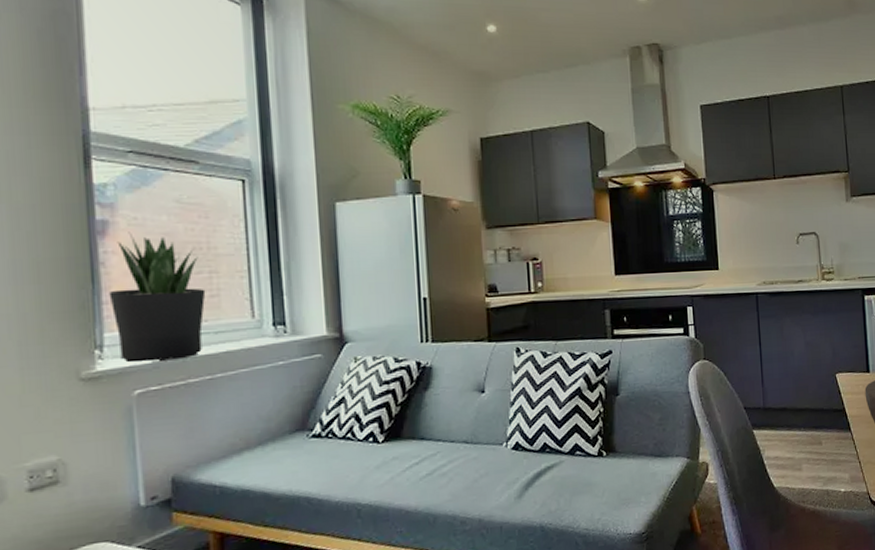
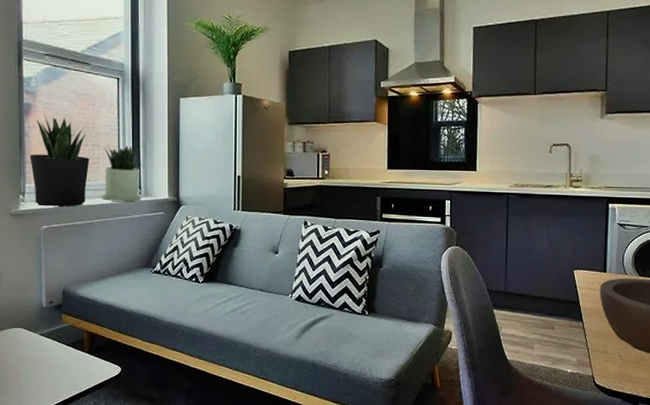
planter: none [225,269,290,347] -> present [101,145,143,202]

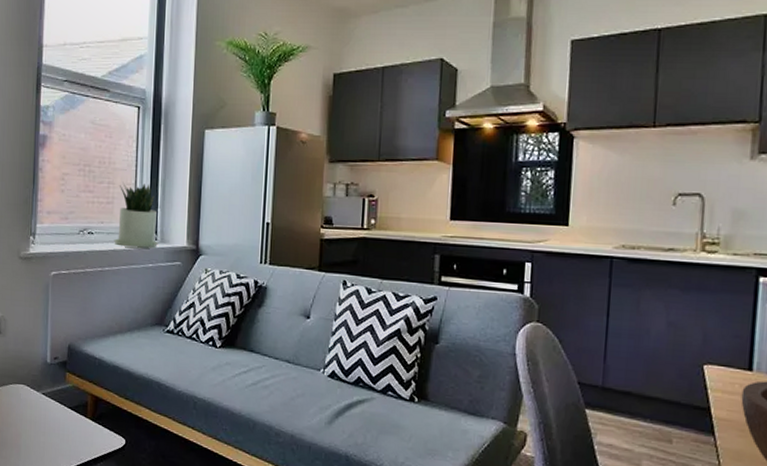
planter: present [30,113,90,207] -> none [42,145,104,252]

